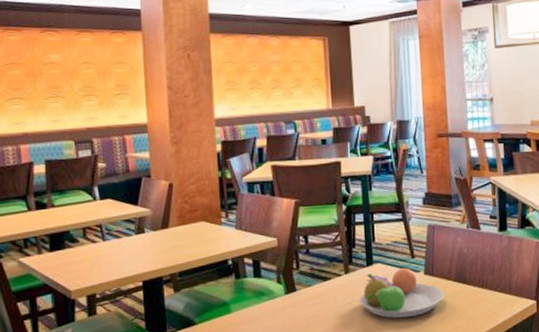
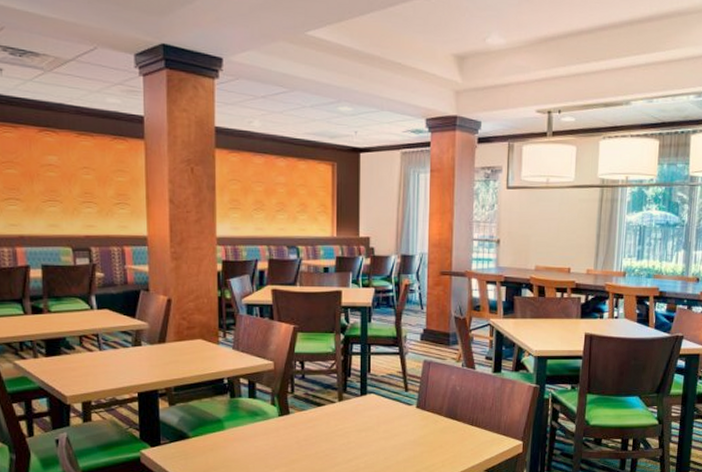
fruit bowl: present [359,267,445,318] -> none [351,399,435,448]

